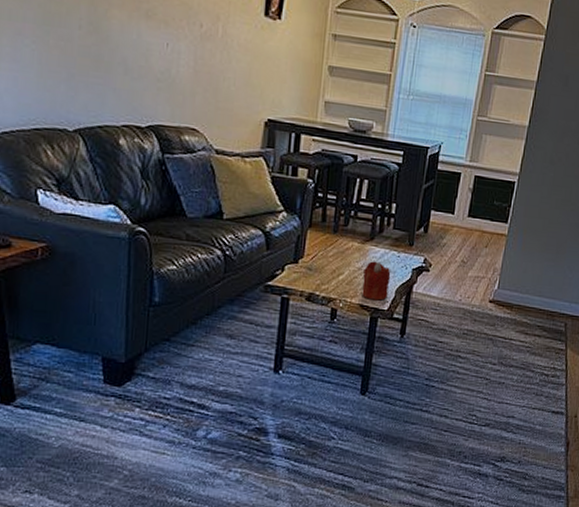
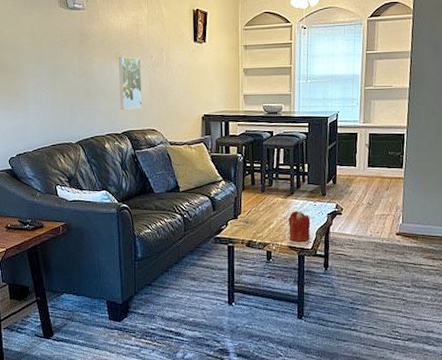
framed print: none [147,17,185,96] -> present [119,57,143,110]

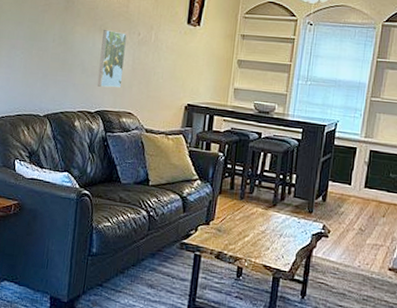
candle: present [288,211,311,242] -> none [265,225,292,263]

